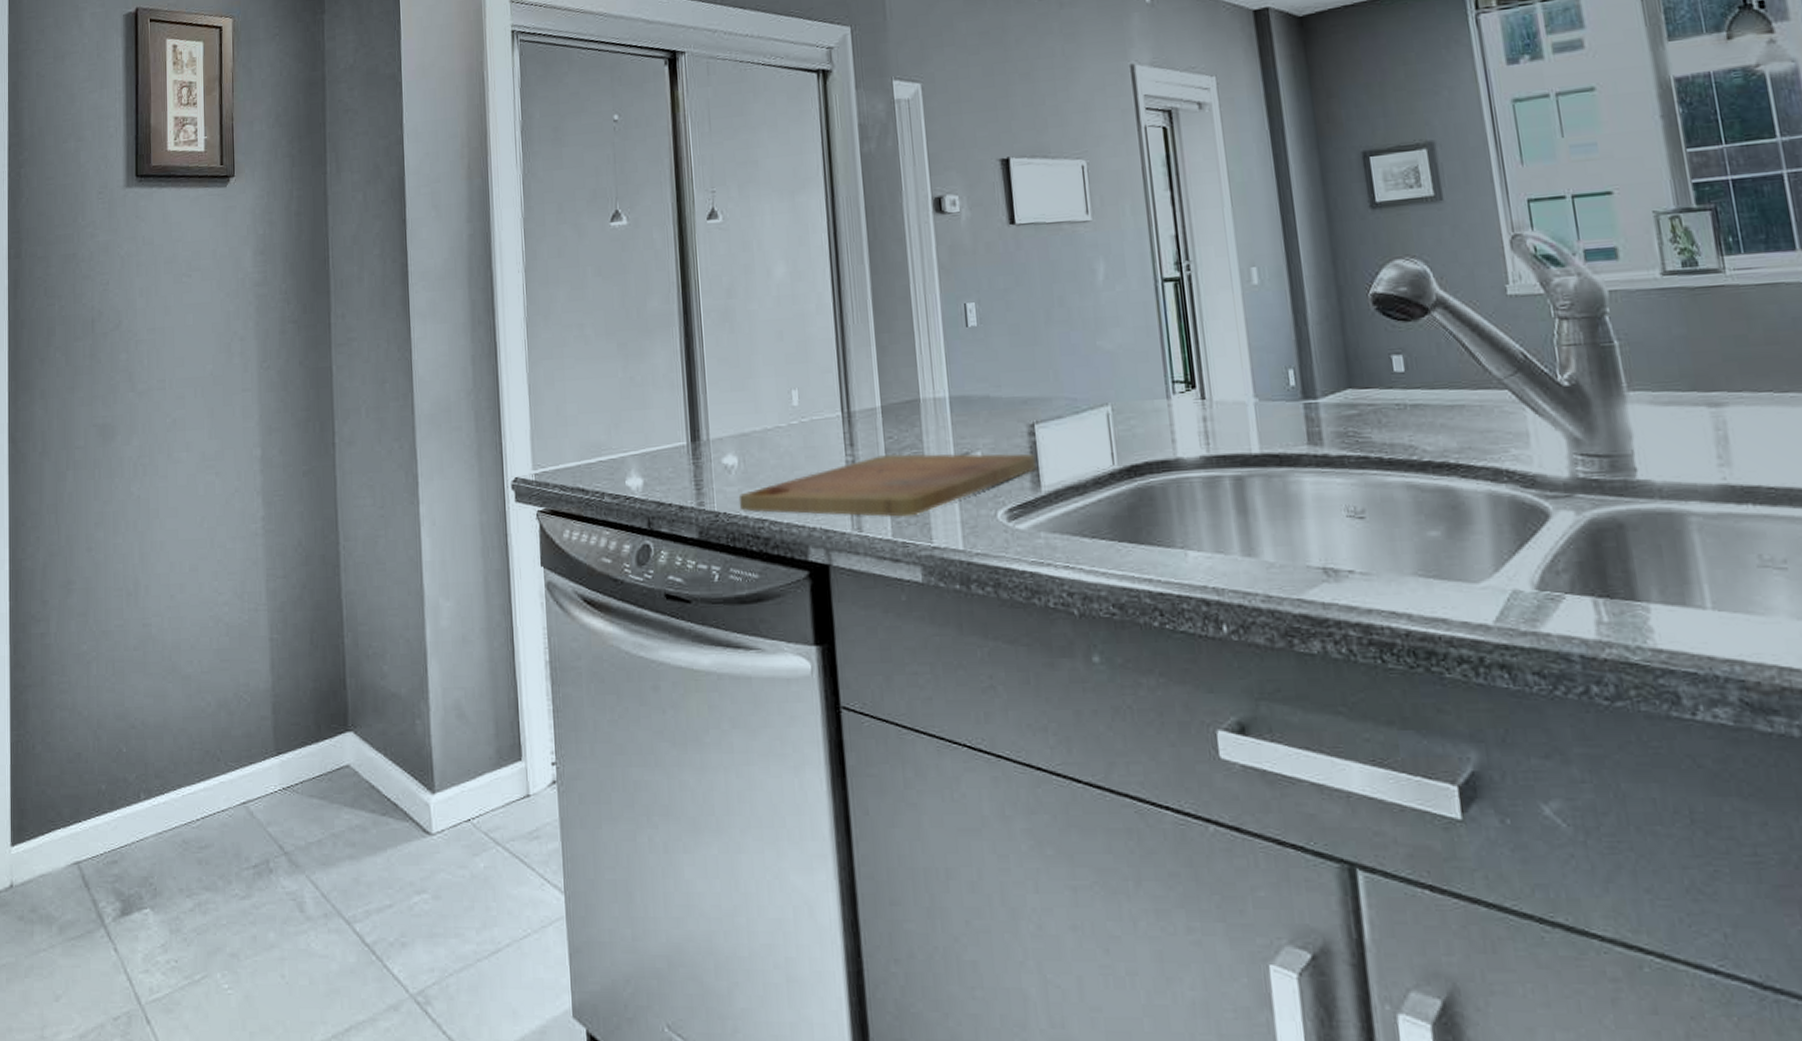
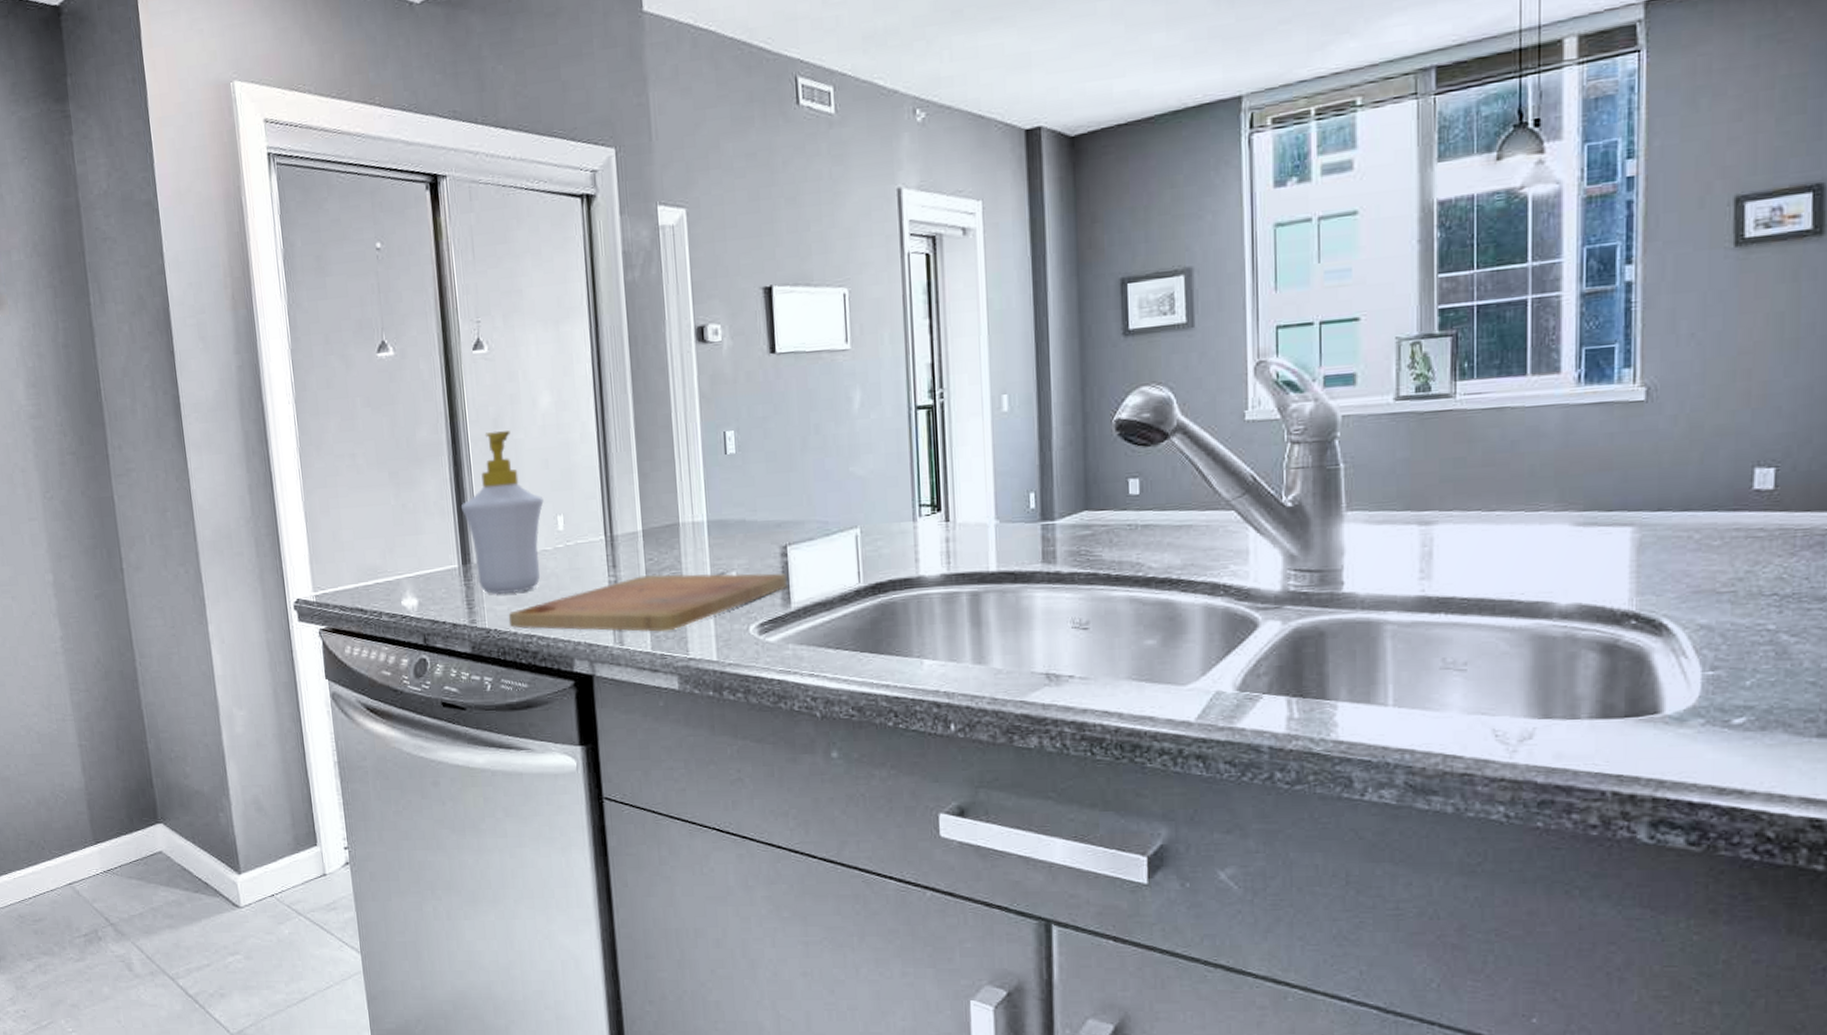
soap bottle: none [692,301,778,475] -> present [461,430,544,595]

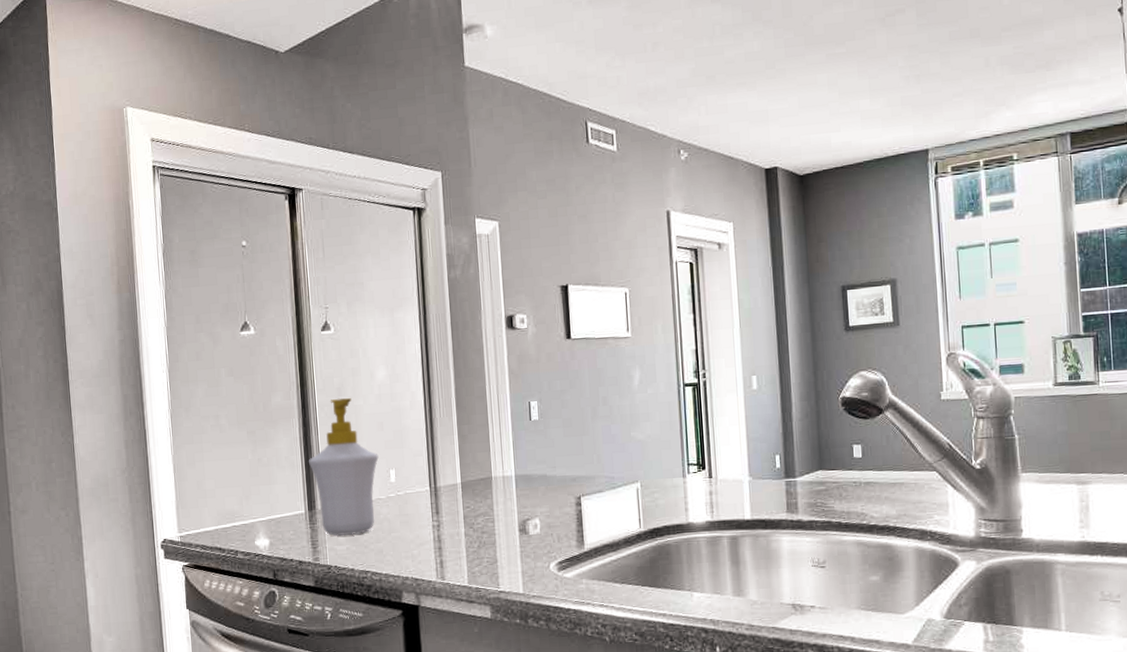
cutting board: present [508,573,787,632] -> none [347,519,581,569]

